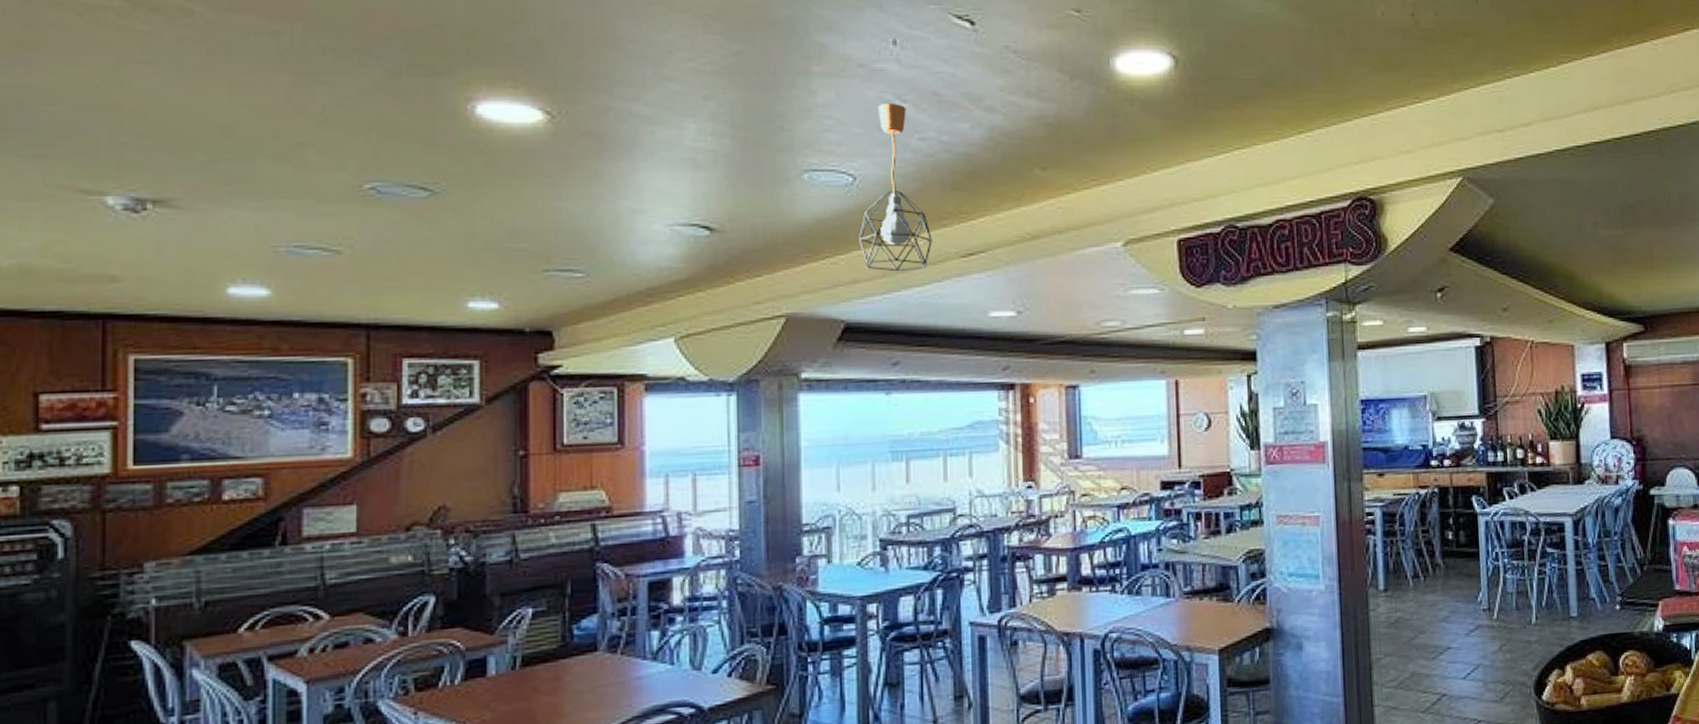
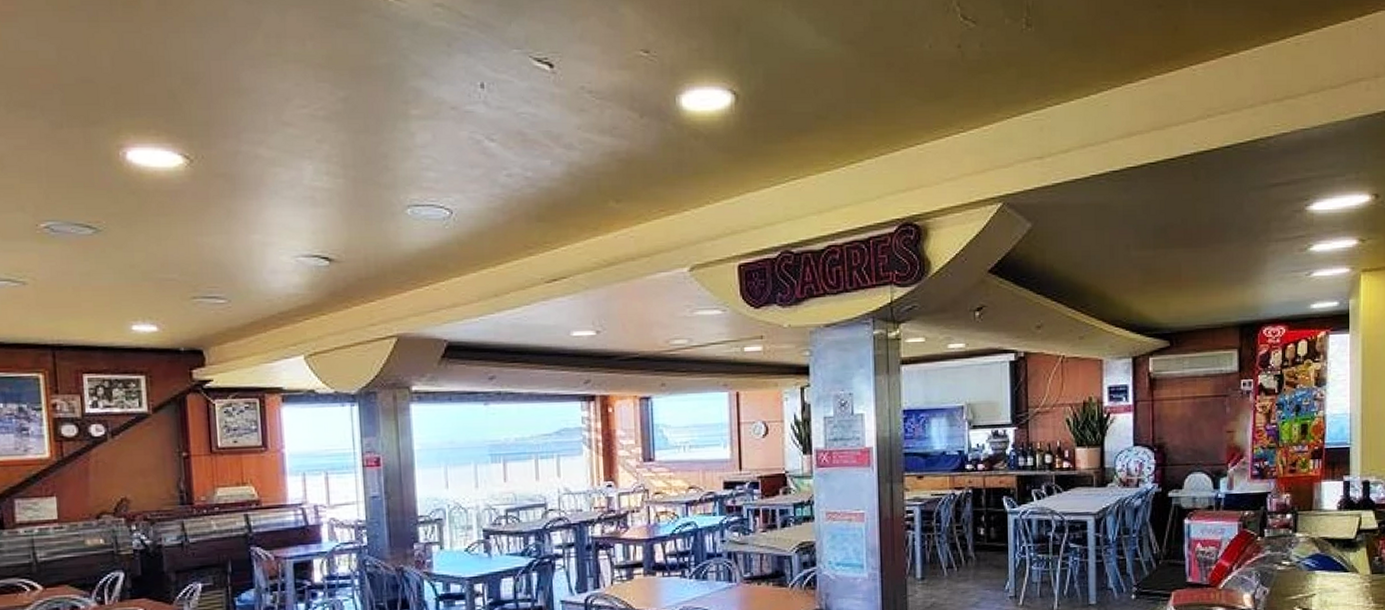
pendant light: present [859,104,932,272] -> none [457,143,521,296]

